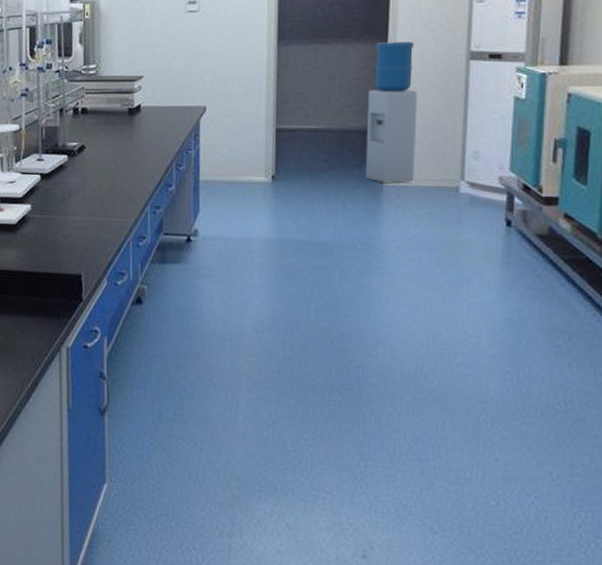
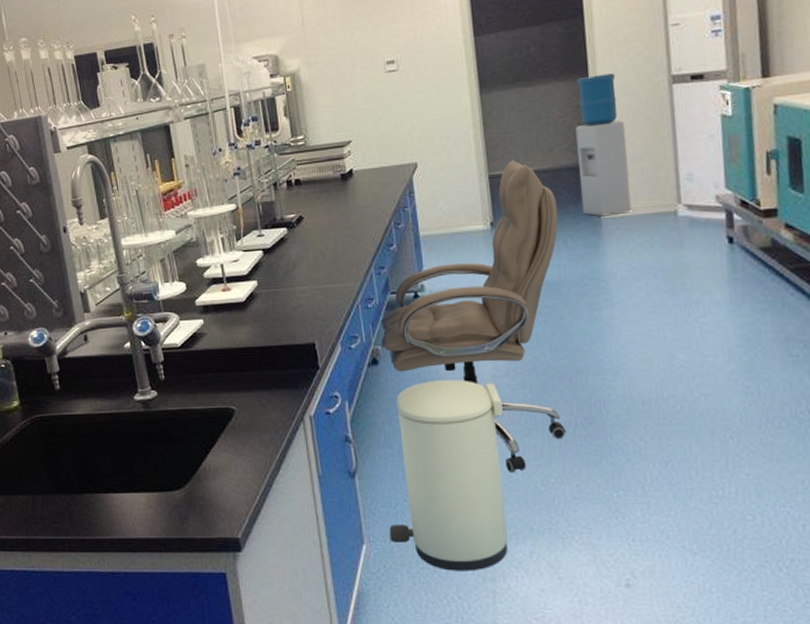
pedal bin: none [132,327,261,524] -> present [389,380,508,571]
office chair: none [147,115,340,430] -> present [380,159,567,473]

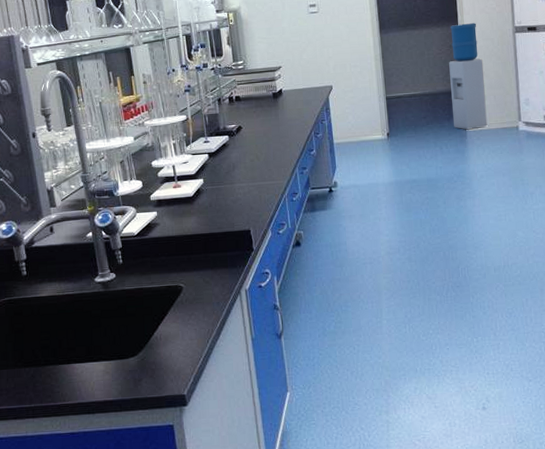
office chair: present [380,159,567,473] -> none [303,85,441,328]
pedal bin: present [389,380,508,571] -> none [308,256,398,408]

